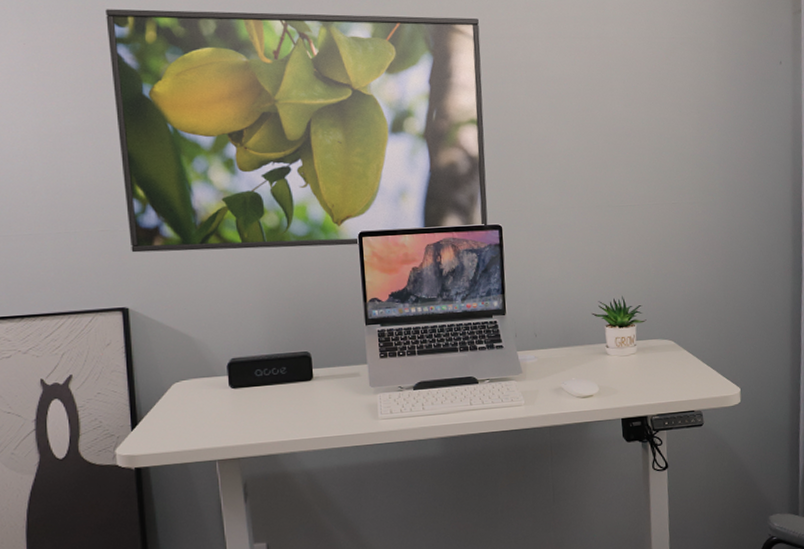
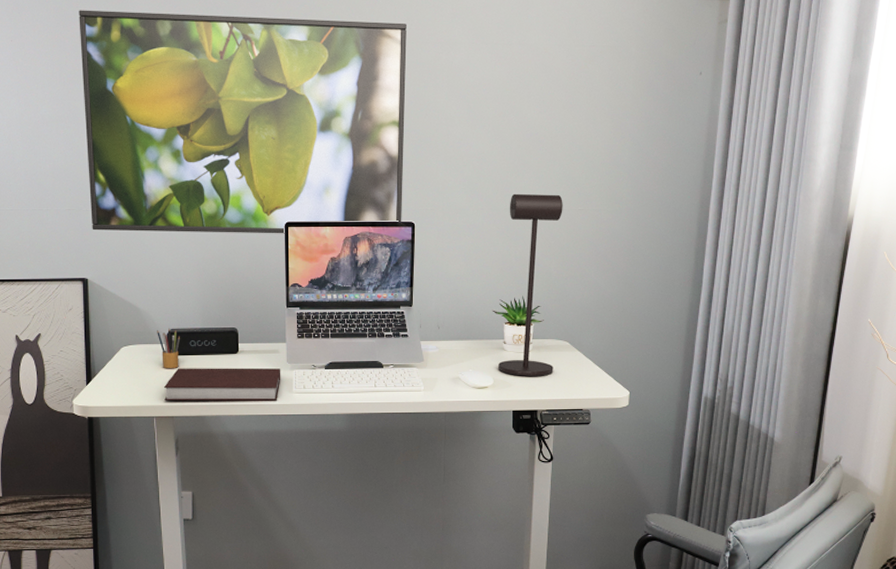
pencil box: none [215,357,244,404] -> present [157,328,180,369]
notebook: none [225,393,364,440] -> present [163,368,281,401]
desk lamp: none [600,188,661,381] -> present [498,193,563,376]

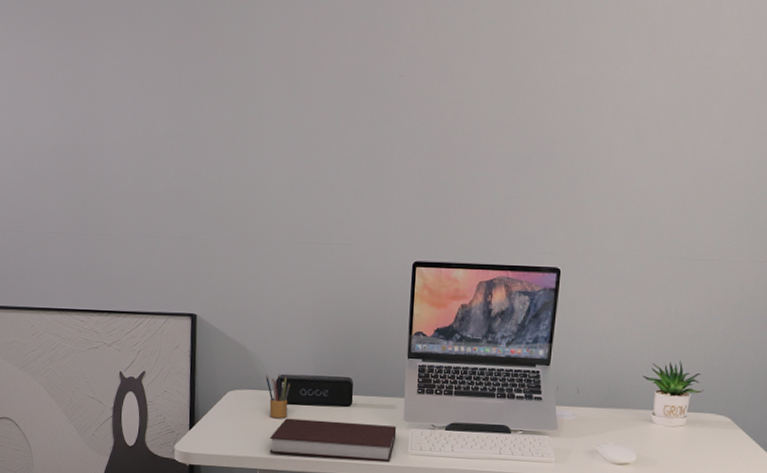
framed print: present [79,10,407,234] -> none [201,11,571,275]
desk lamp: present [498,193,563,376] -> none [643,239,740,456]

